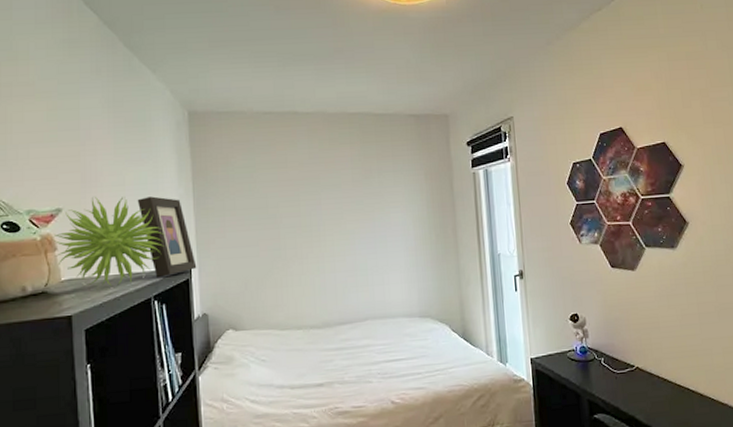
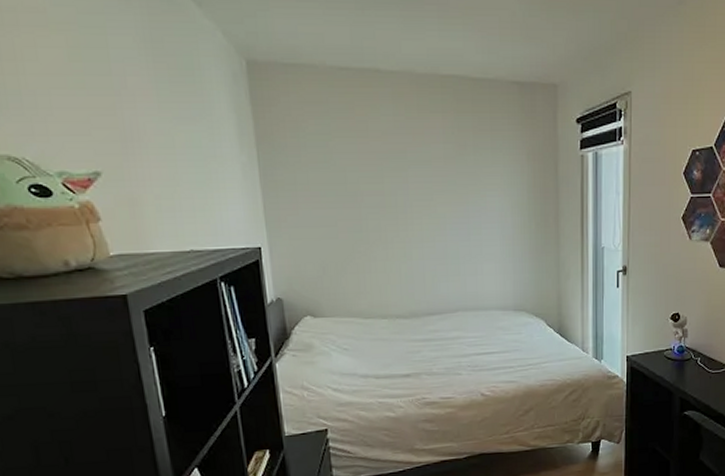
plant: present [53,196,164,287] -> none [94,159,228,265]
picture frame: present [137,196,197,278] -> none [191,163,267,258]

